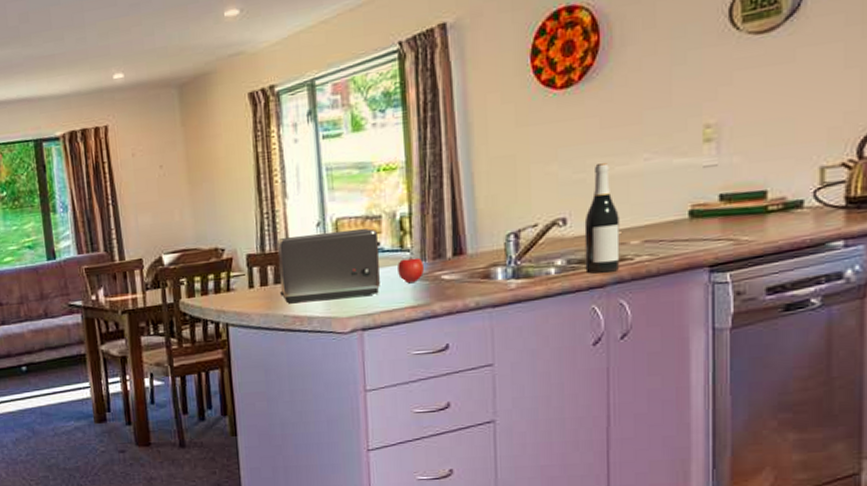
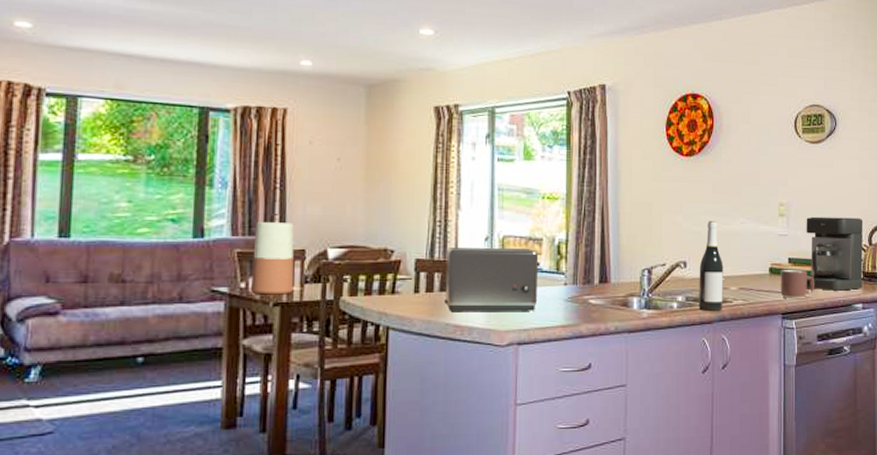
vase: none [96,235,137,305] -> present [251,222,295,295]
fruit: present [398,255,425,284] -> none [553,278,576,304]
mug: none [707,207,762,247] -> present [781,270,814,299]
coffee maker: none [748,124,849,230] -> present [806,216,864,291]

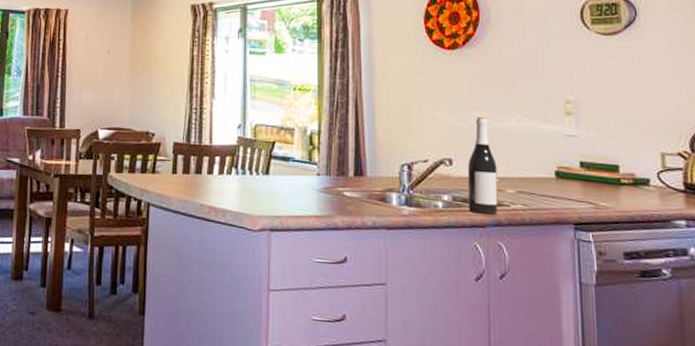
vase: present [251,222,295,295] -> none [37,105,72,168]
toaster: present [444,248,540,313] -> none [200,133,292,200]
mug: present [781,270,814,299] -> none [570,174,617,210]
coffee maker: present [806,216,864,291] -> none [601,116,685,204]

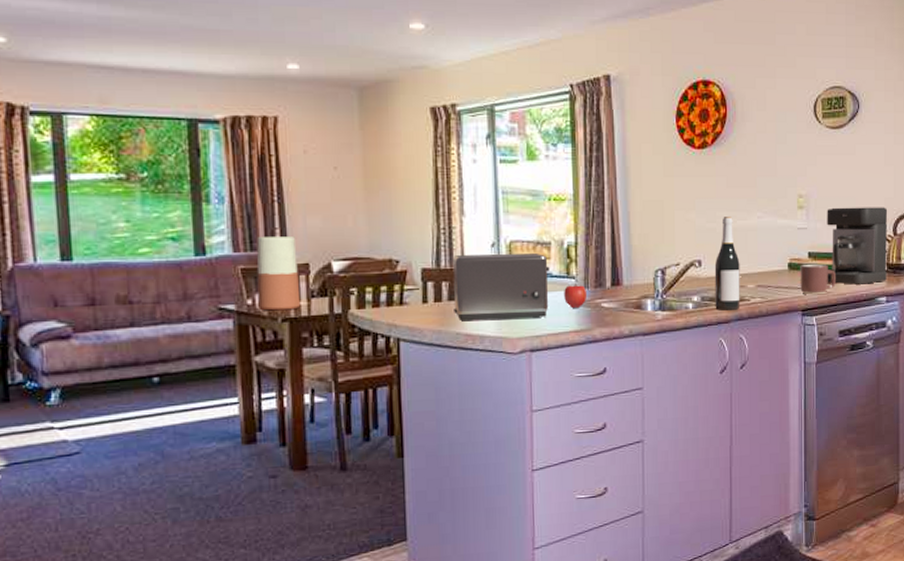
vase: none [37,105,72,168] -> present [256,236,301,311]
toaster: none [200,133,292,200] -> present [452,252,550,321]
fruit: none [306,169,329,195] -> present [564,282,588,309]
mug: none [570,174,617,210] -> present [800,264,836,295]
coffee maker: none [601,116,685,204] -> present [827,207,888,285]

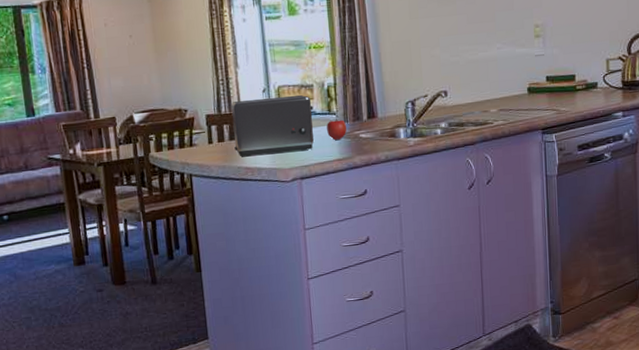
vase: present [256,236,301,311] -> none [73,96,112,158]
wine bottle: present [714,217,740,312] -> none [459,50,485,135]
mug: present [800,264,836,295] -> none [539,86,573,115]
coffee maker: present [827,207,888,285] -> none [562,29,623,103]

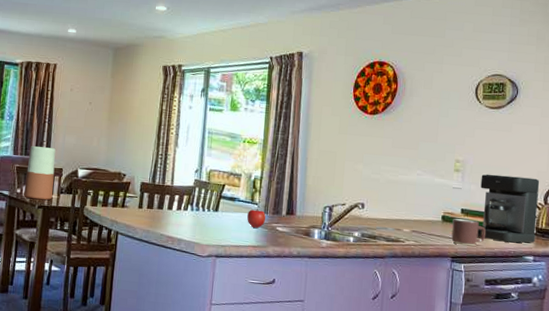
vase: none [73,96,112,158] -> present [24,146,56,201]
toaster: present [231,94,314,157] -> none [161,175,238,232]
mug: none [539,86,573,115] -> present [451,219,486,247]
coffee maker: none [562,29,623,103] -> present [477,174,540,244]

